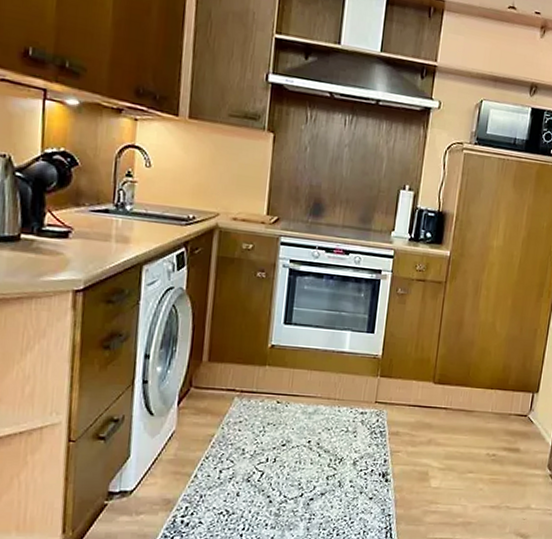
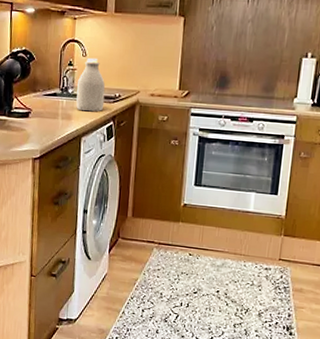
bottle: none [136,168,175,235] -> present [76,57,105,112]

